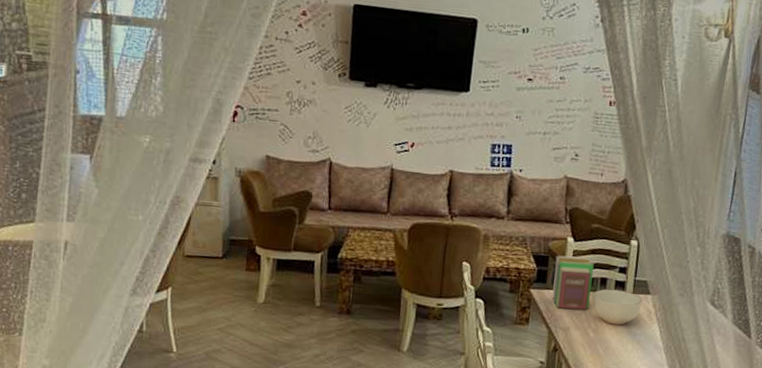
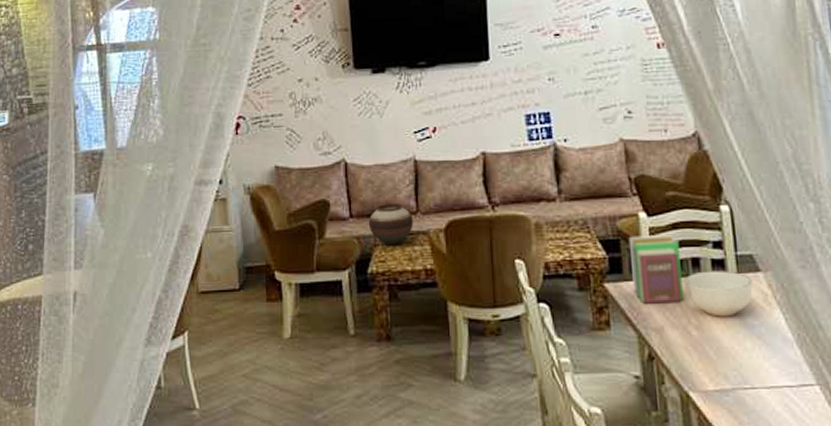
vase: none [343,202,383,238] -> present [368,203,413,246]

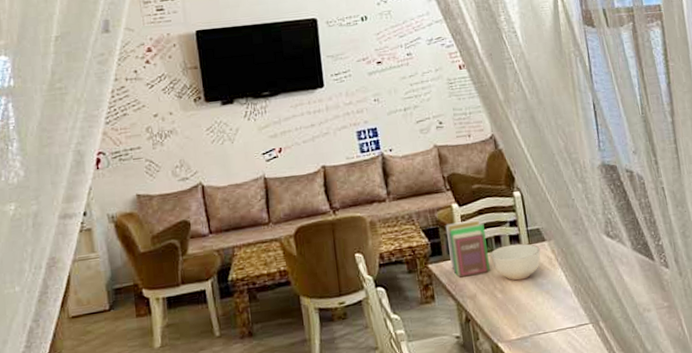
vase: present [368,203,413,246] -> none [226,217,267,255]

